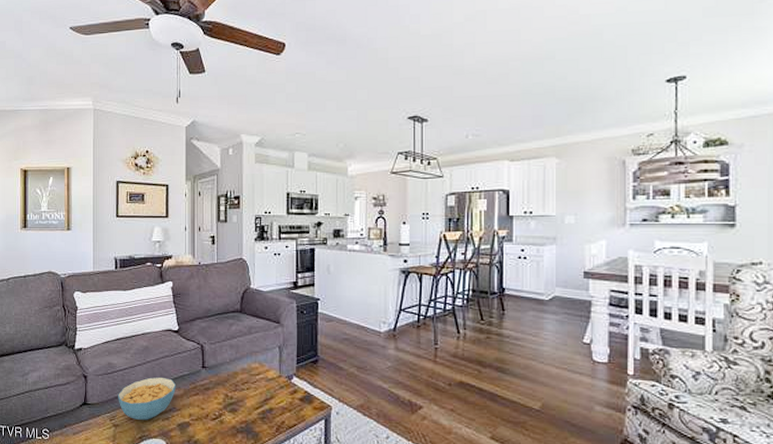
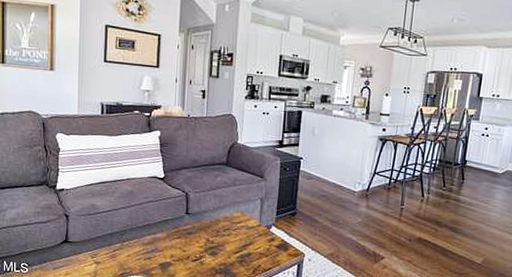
cereal bowl: present [118,377,176,420] -> none [100,220,159,259]

